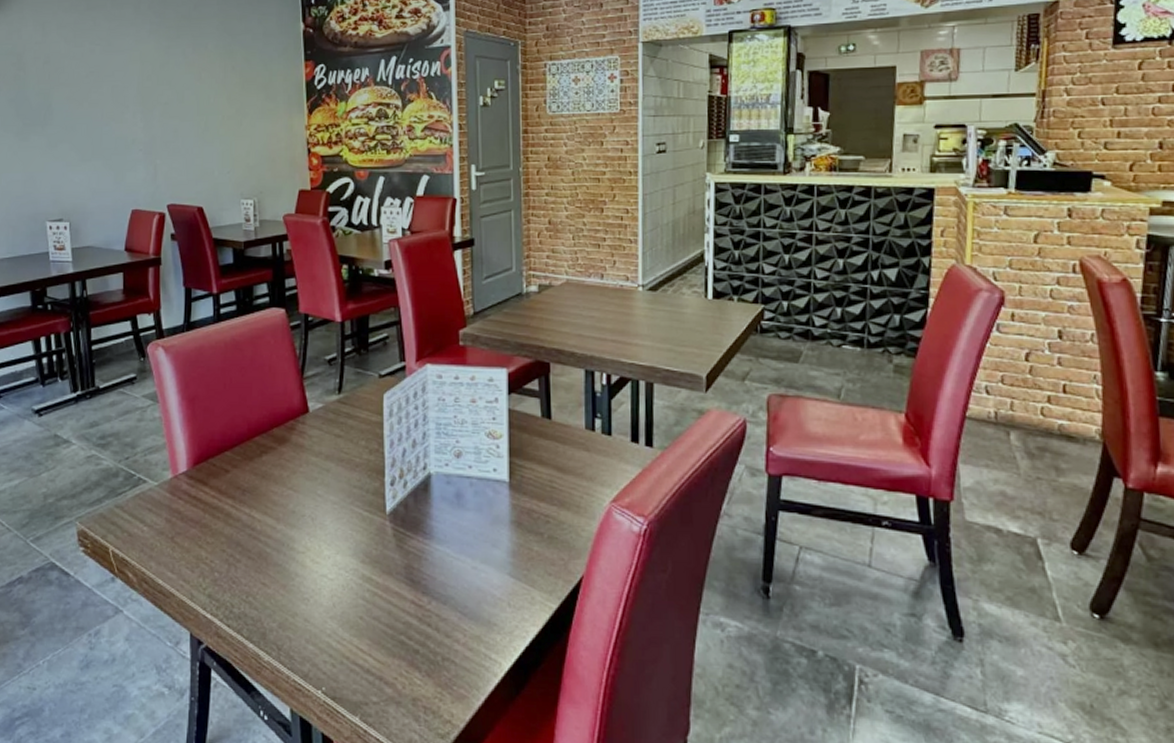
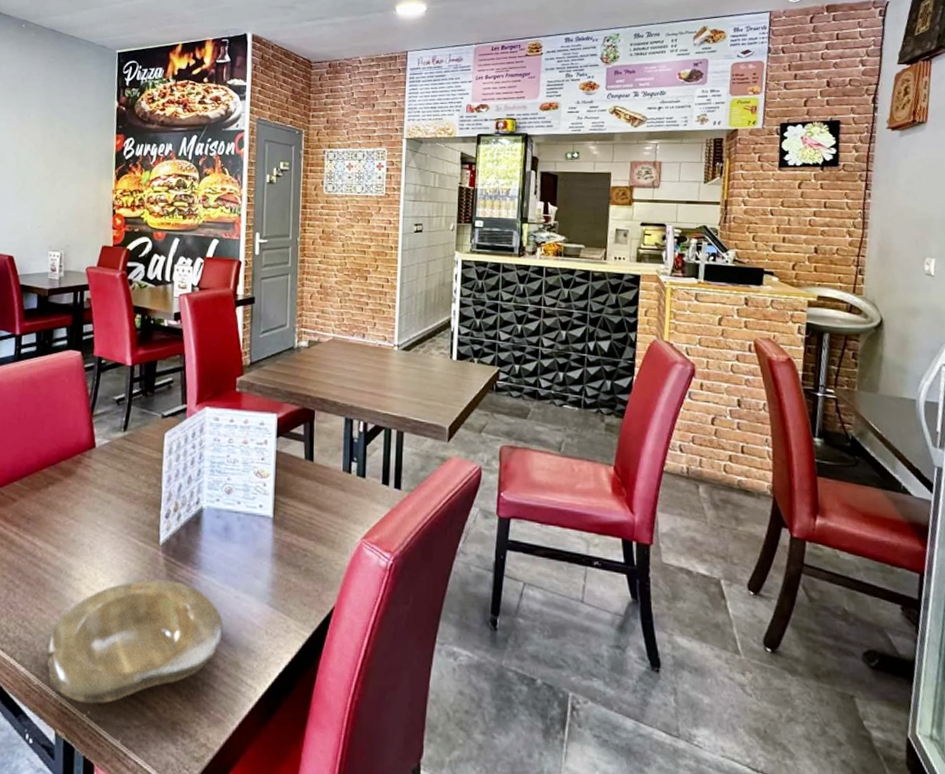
plate: none [274,551,461,680] -> present [45,580,223,704]

